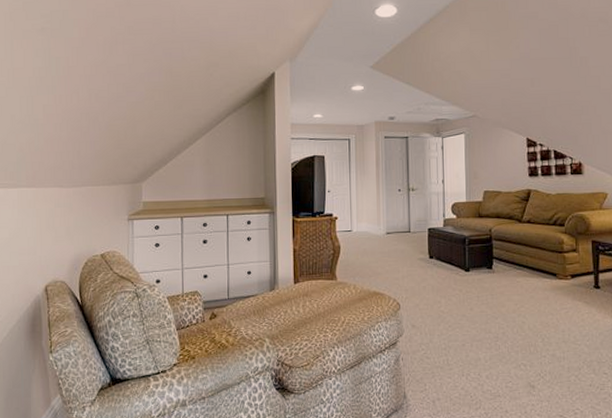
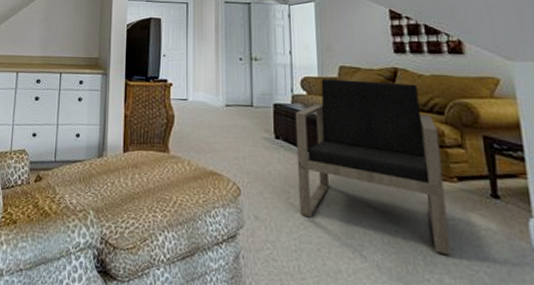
armchair: none [446,202,562,336] -> present [295,79,451,256]

